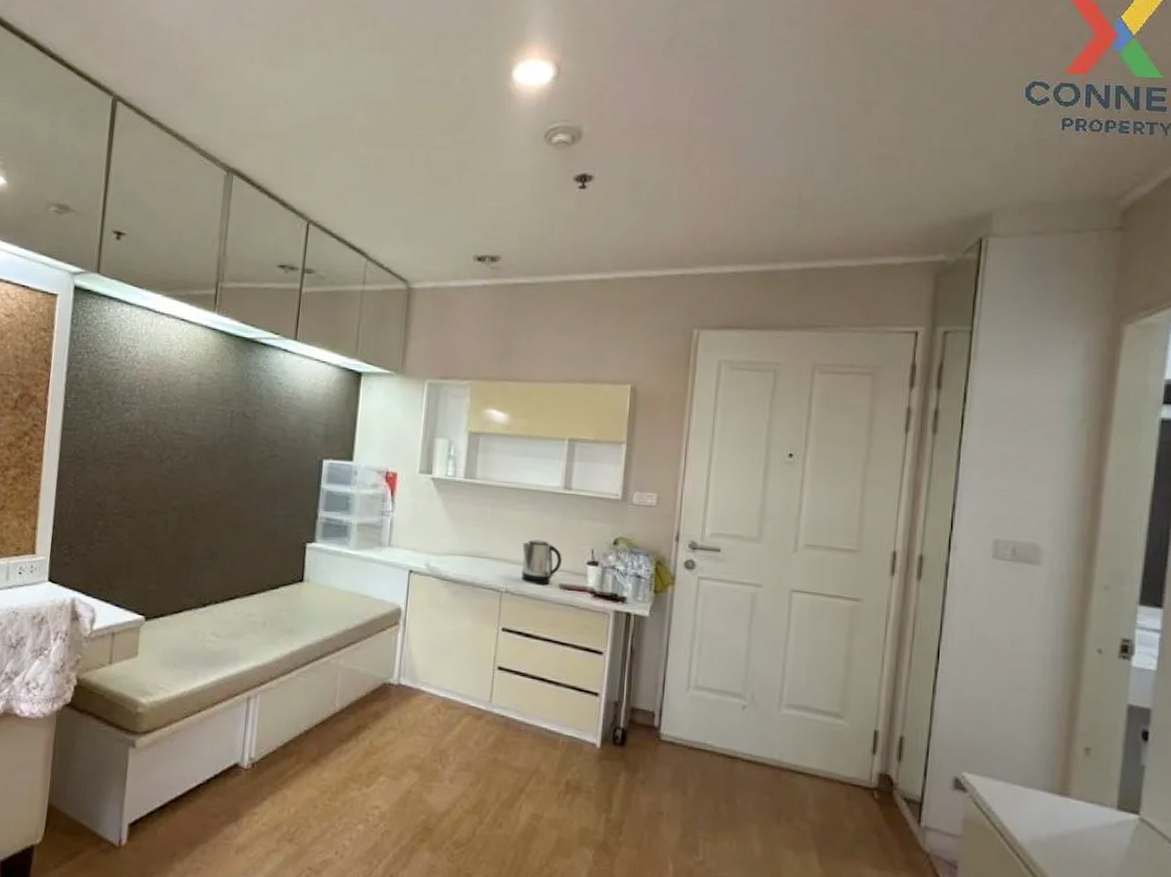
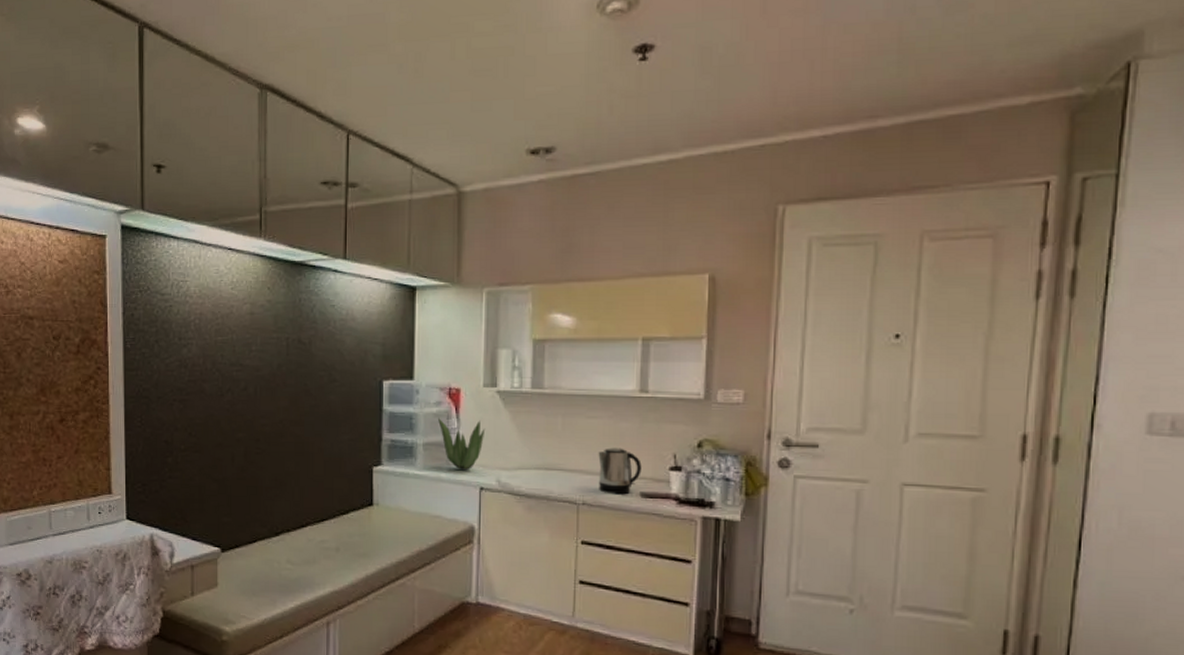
plant: none [374,499,419,553] -> present [438,417,486,471]

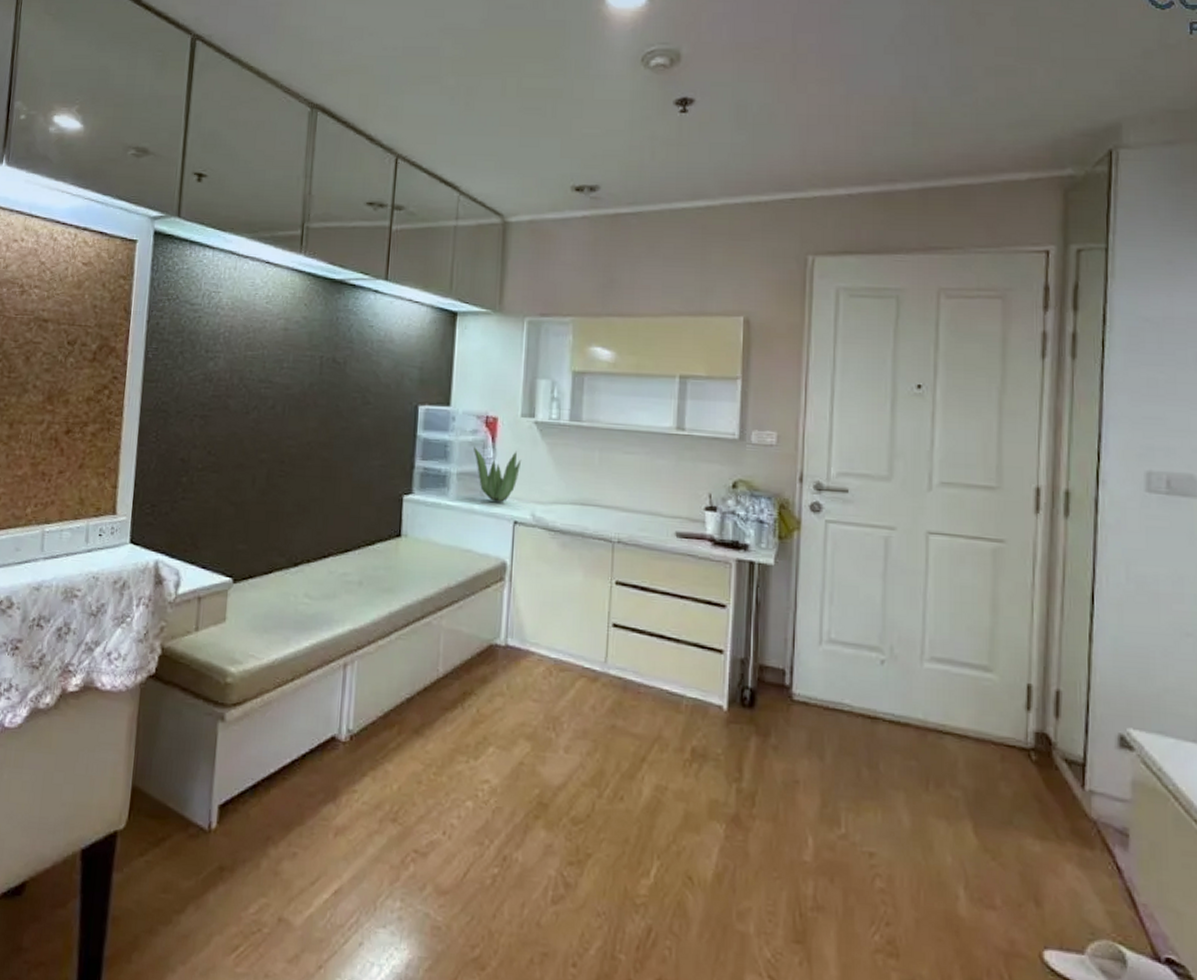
kettle: present [598,447,642,495] -> none [633,484,677,534]

